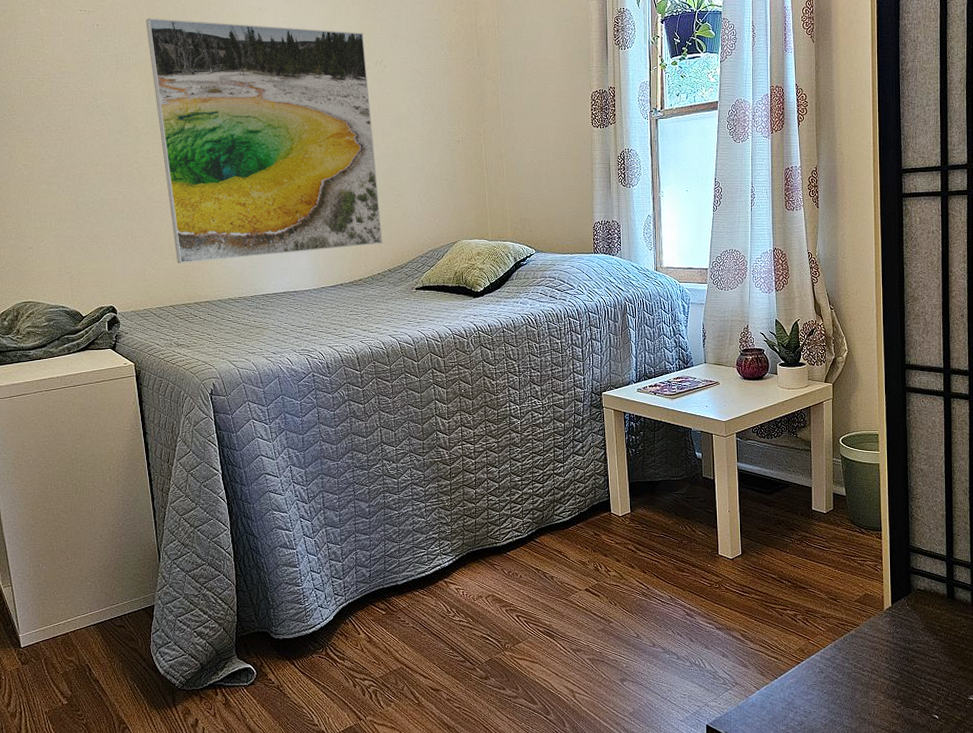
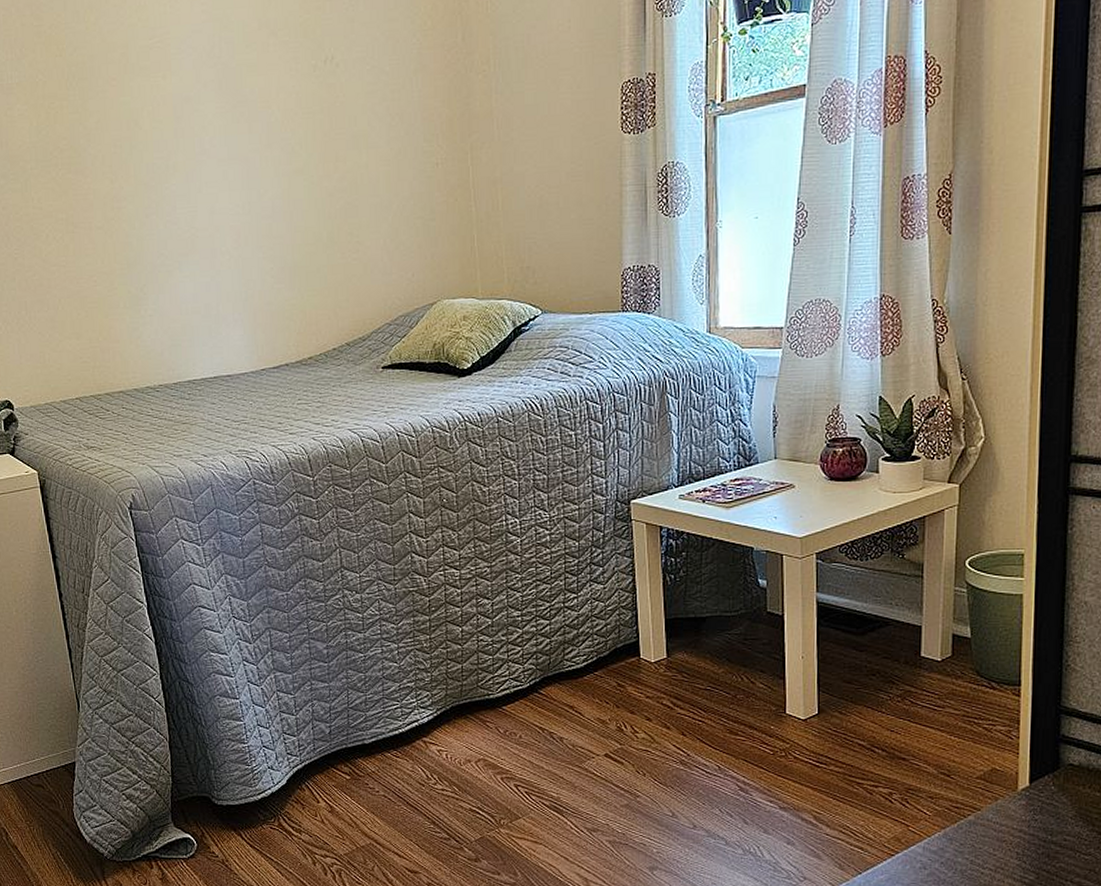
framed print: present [146,18,383,263] -> none [28,19,339,344]

